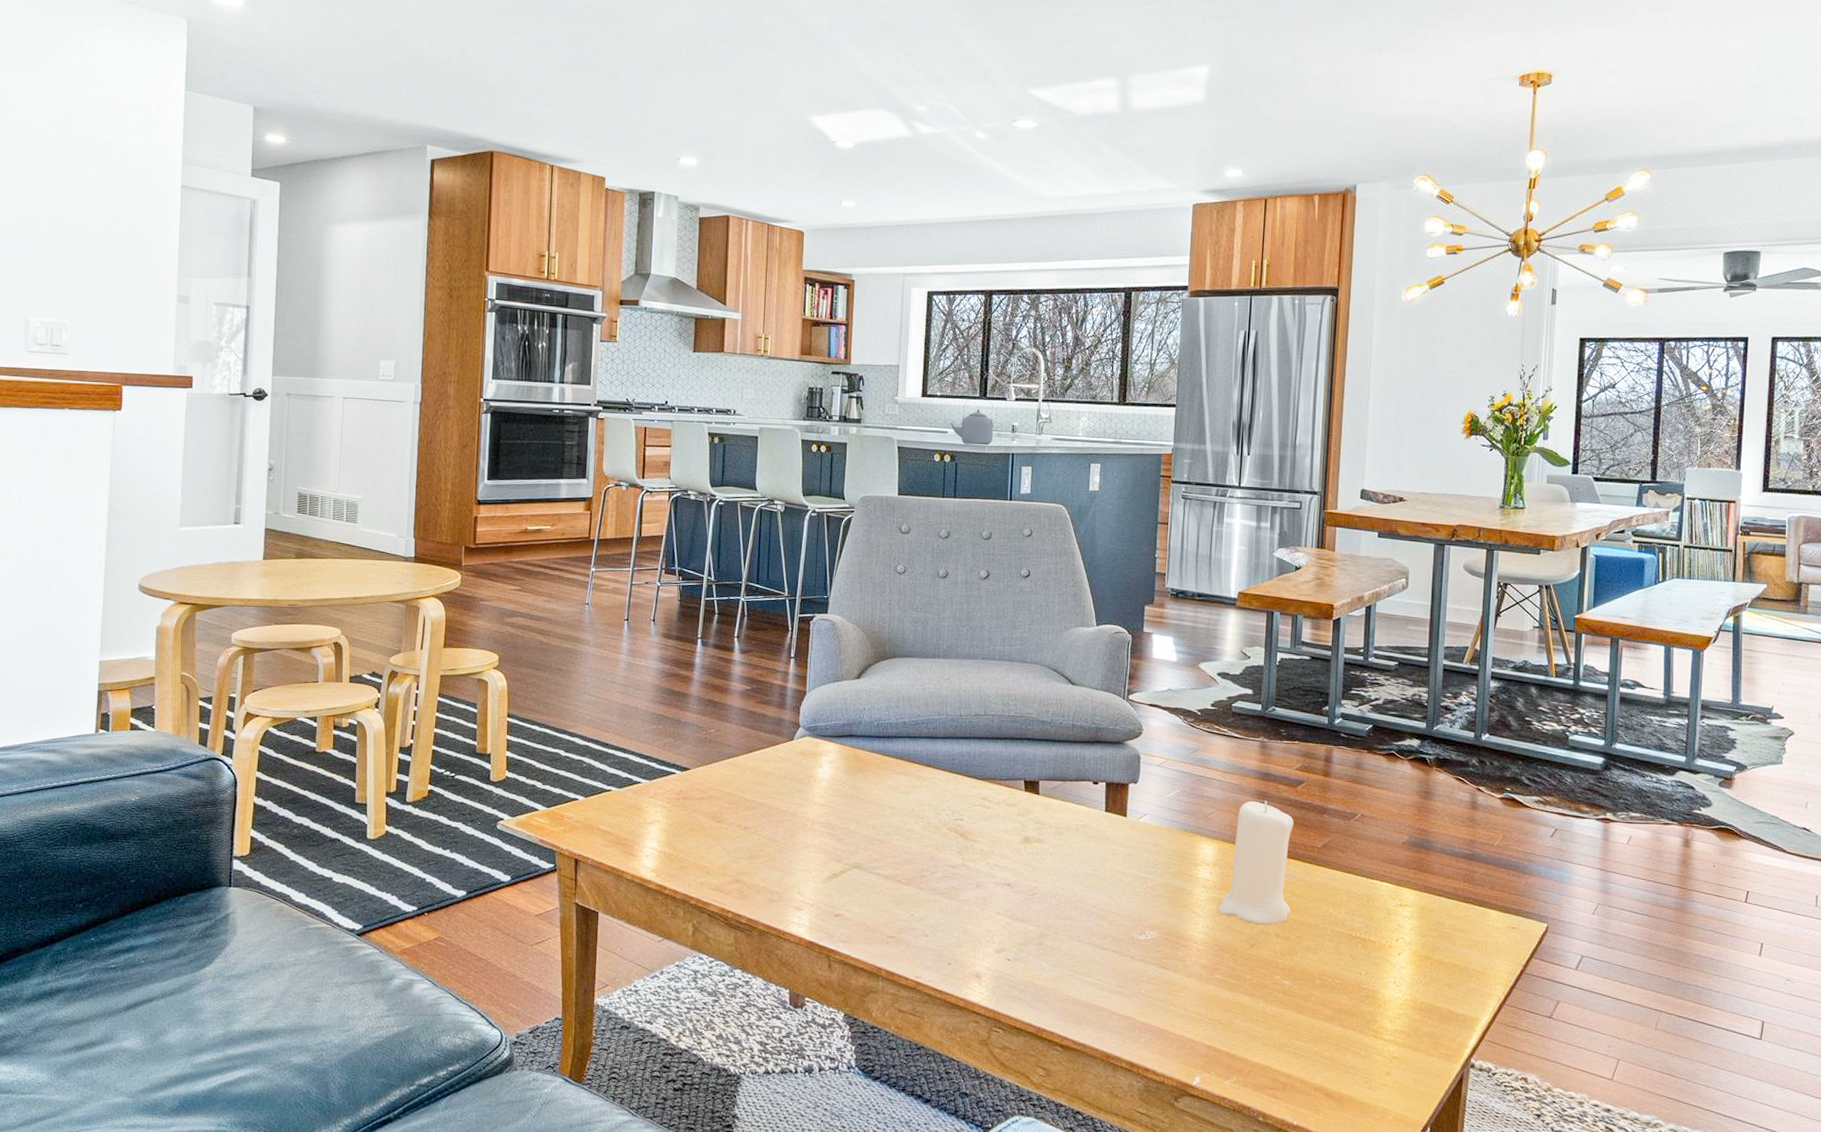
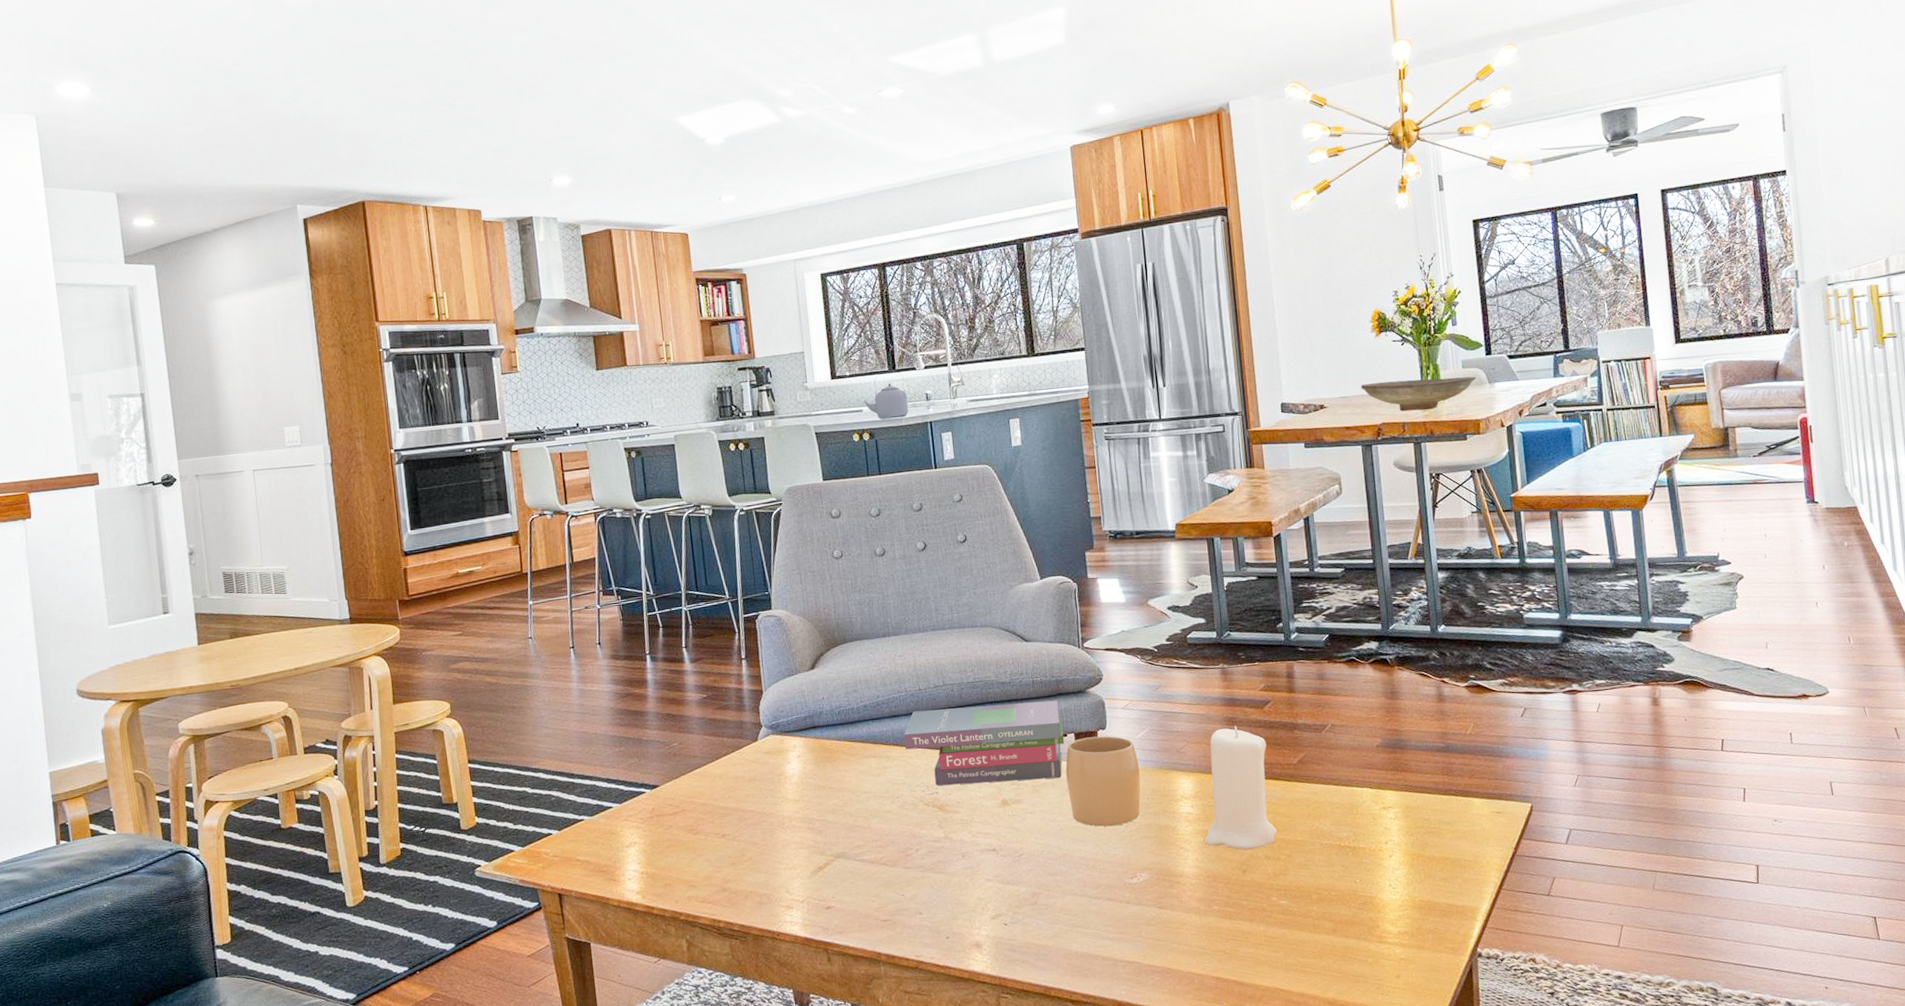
books: none [937,736,1096,824] -> present [904,700,1065,786]
mug: none [1090,788,1165,880] -> present [1065,736,1141,827]
decorative bowl: none [1443,483,1559,518] -> present [1360,376,1477,412]

